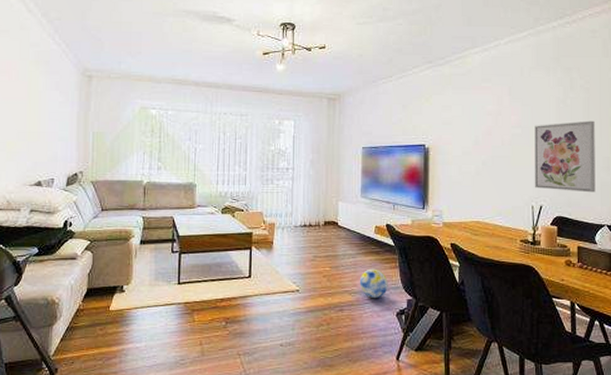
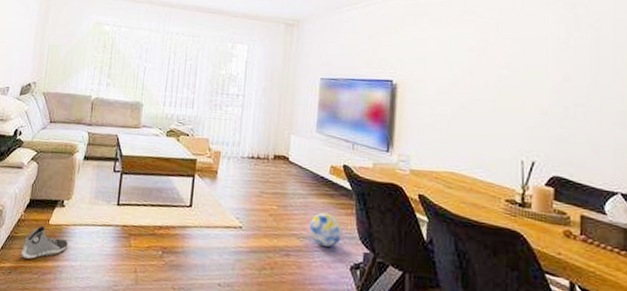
sneaker: none [83,313,131,348] -> present [21,225,68,260]
wall art: present [535,120,596,193] -> none [526,65,606,152]

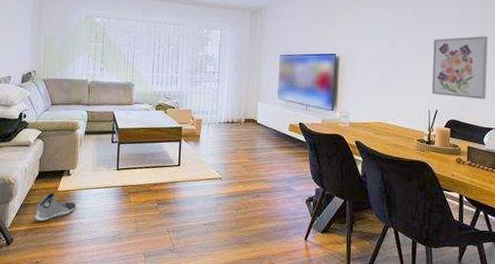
ball: present [309,212,342,247] -> none [274,161,299,186]
wall art: none [526,65,606,152] -> present [432,36,488,100]

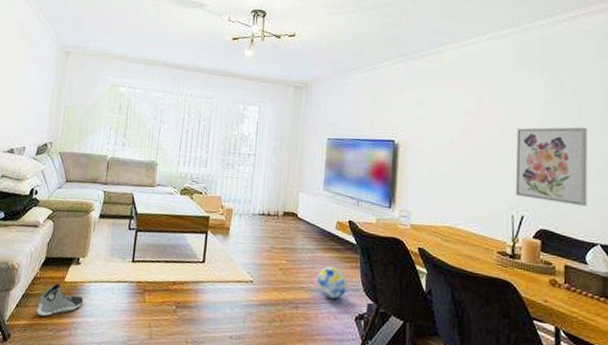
ball: none [274,161,299,186] -> present [316,266,348,299]

